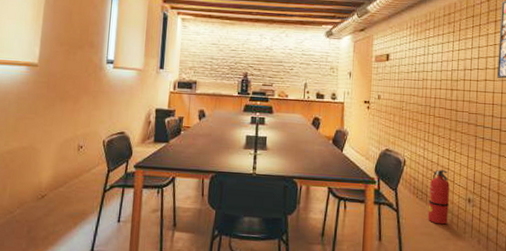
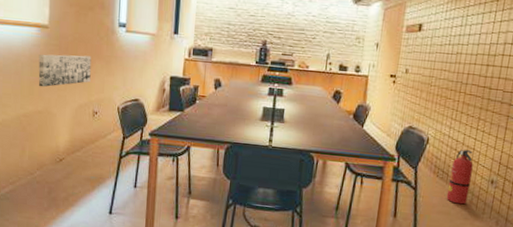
wall art: none [24,91,79,124] -> present [38,54,92,88]

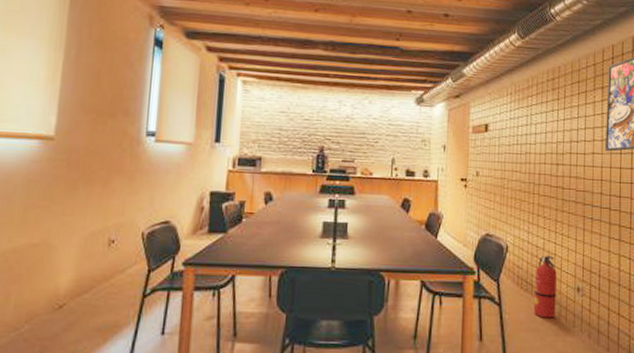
wall art: present [38,54,92,88] -> none [35,171,110,213]

